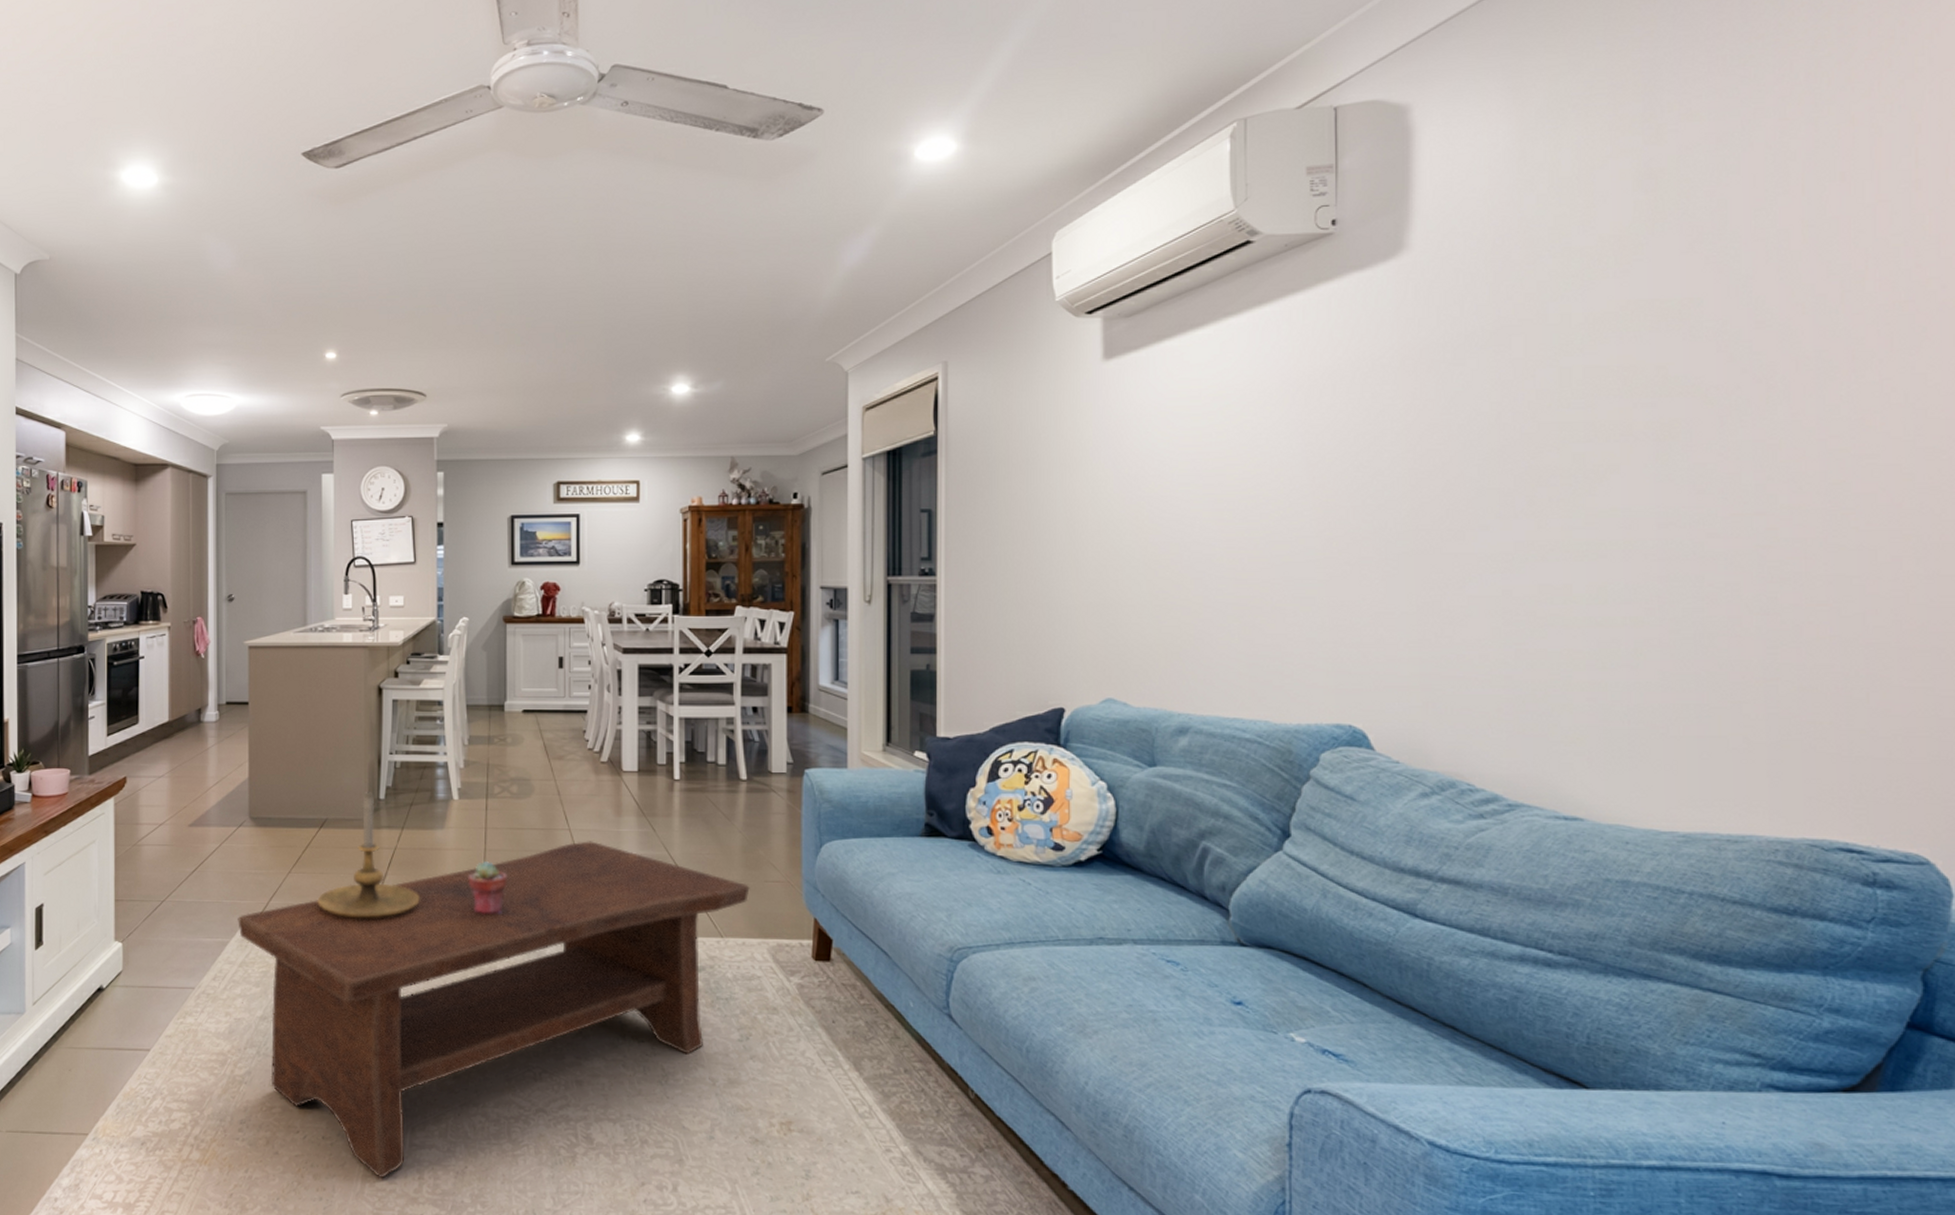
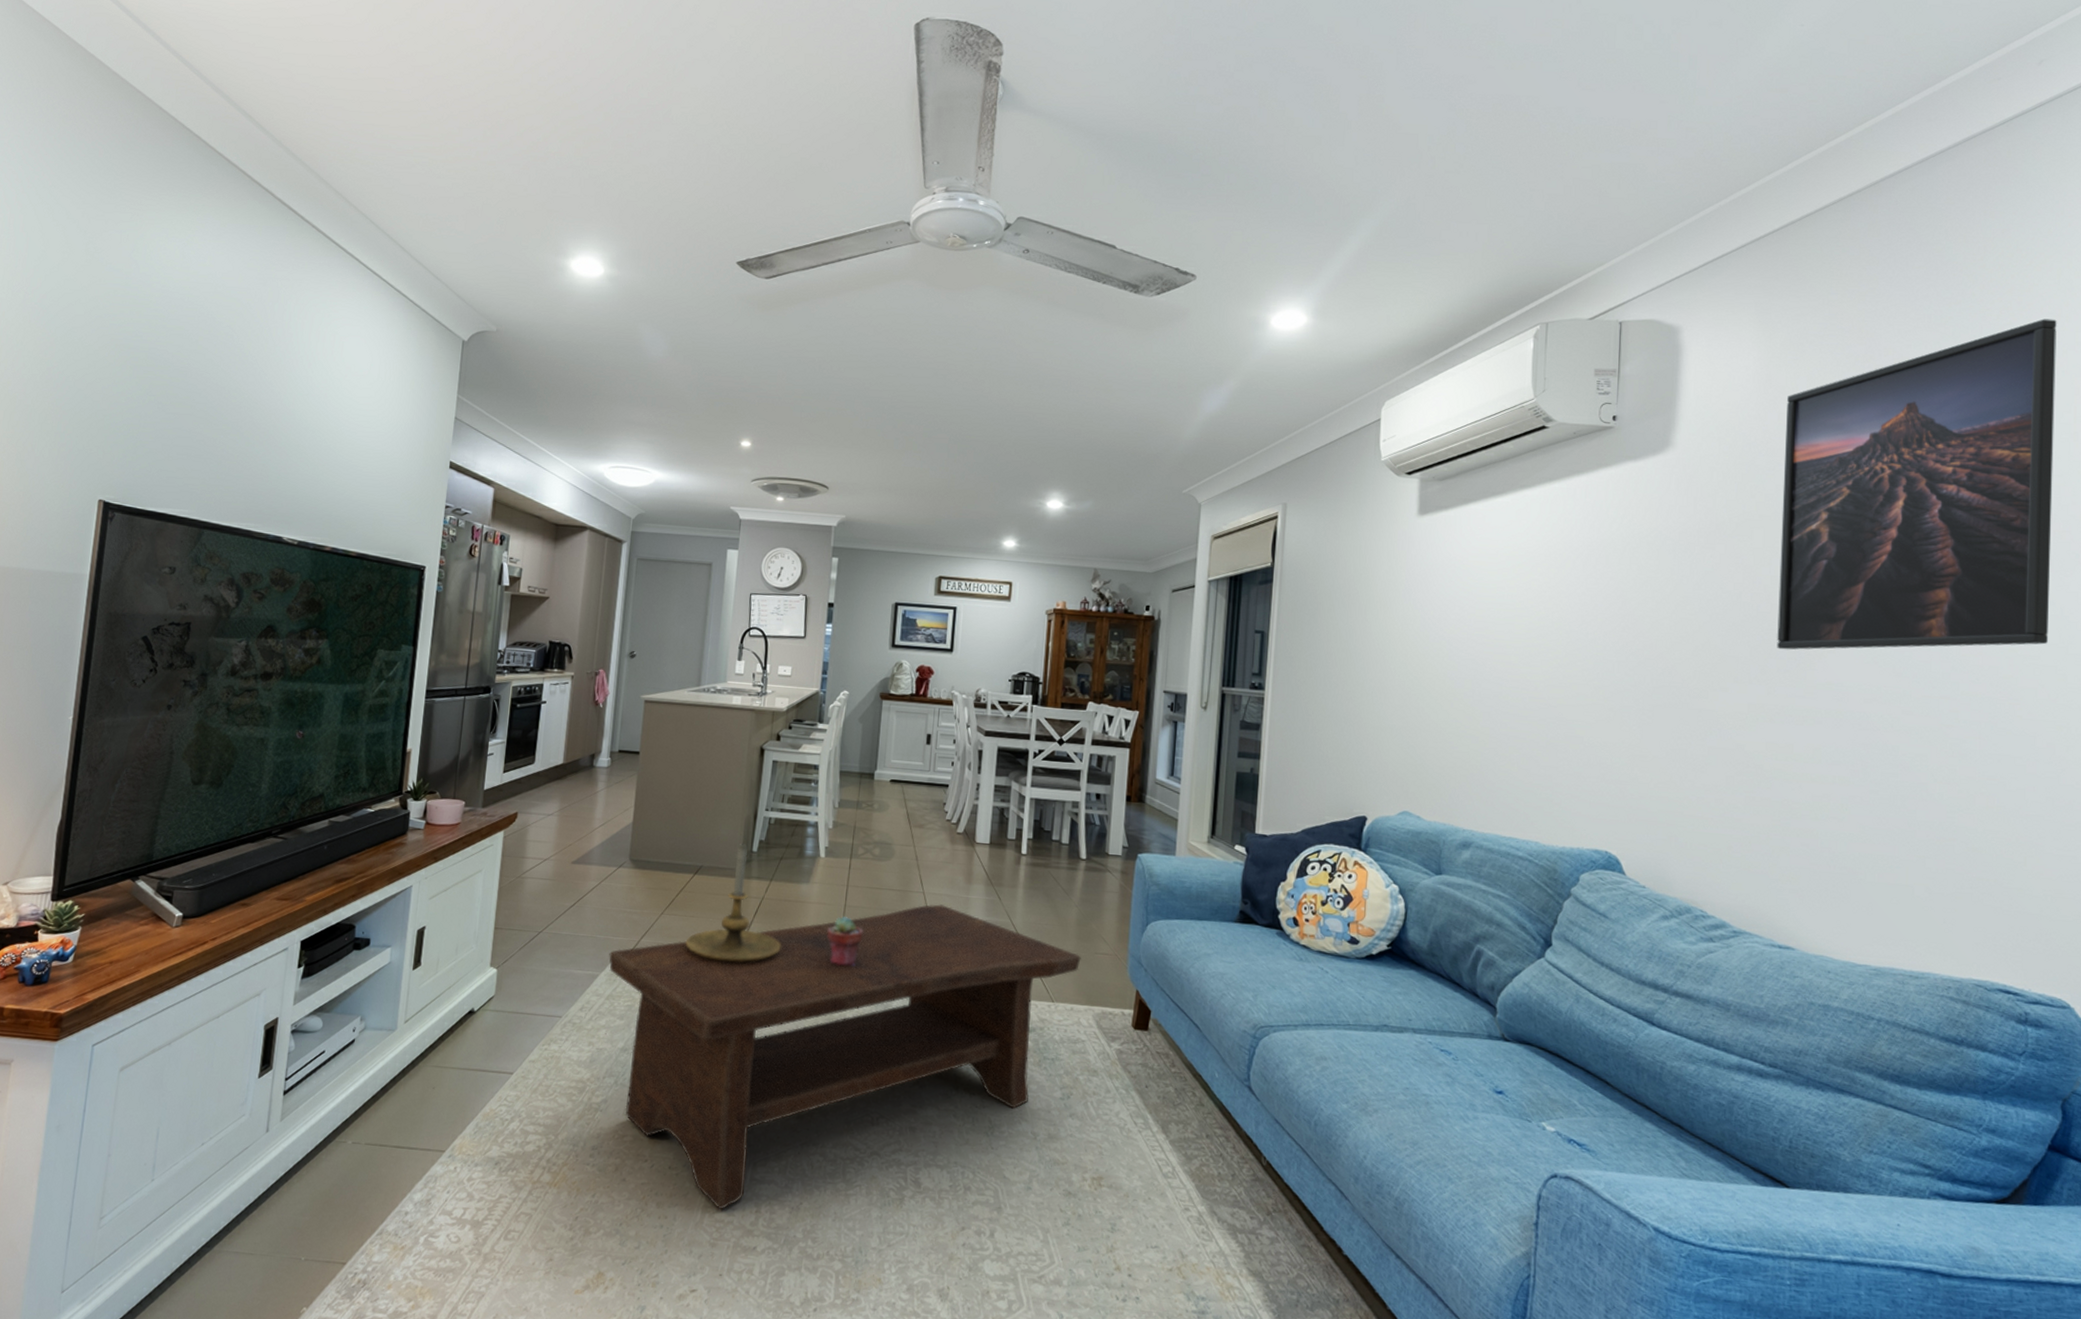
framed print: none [1546,43,1890,475] -> present [1777,318,2057,650]

